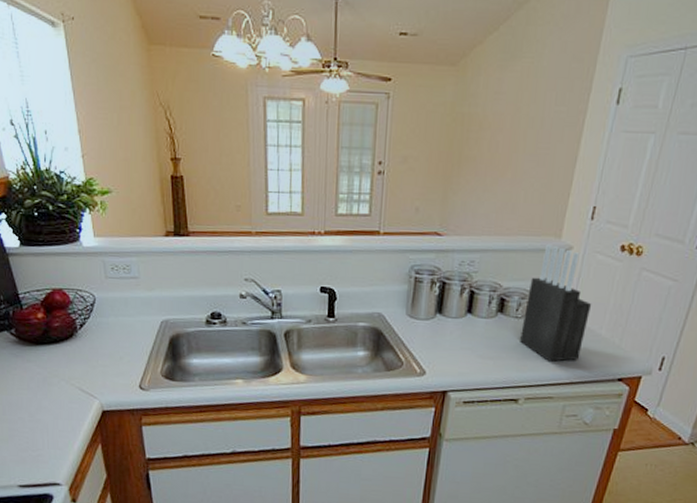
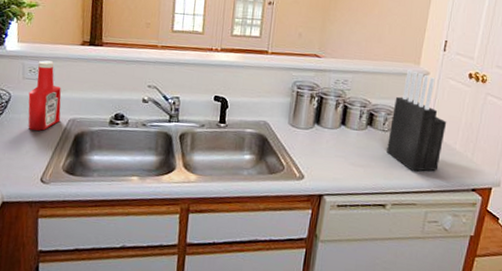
ketchup bottle: none [114,256,153,335] -> present [28,60,62,131]

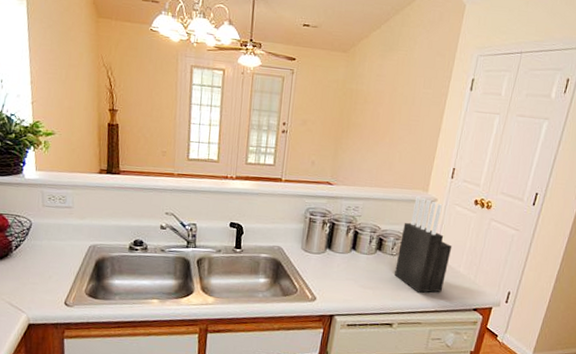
ketchup bottle: present [28,60,62,131] -> none [49,188,82,257]

